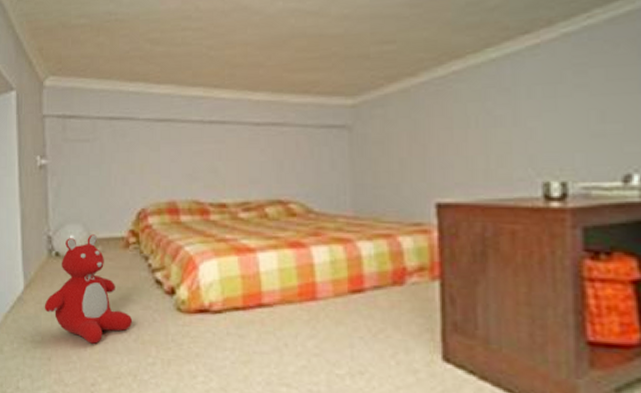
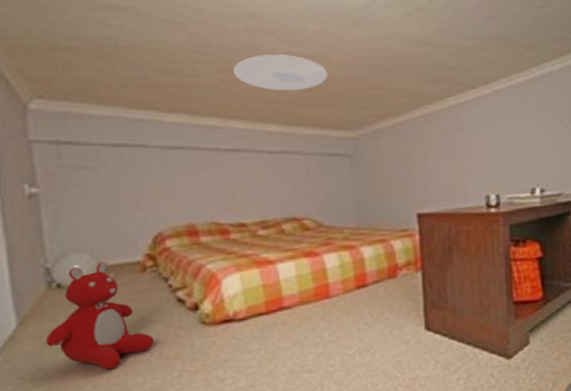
ceiling light: none [222,12,325,54] -> present [233,55,328,91]

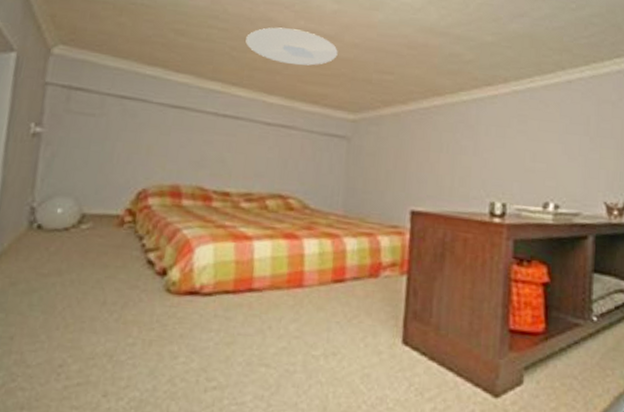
teddy bear: present [45,262,155,370] -> none [14,209,117,323]

